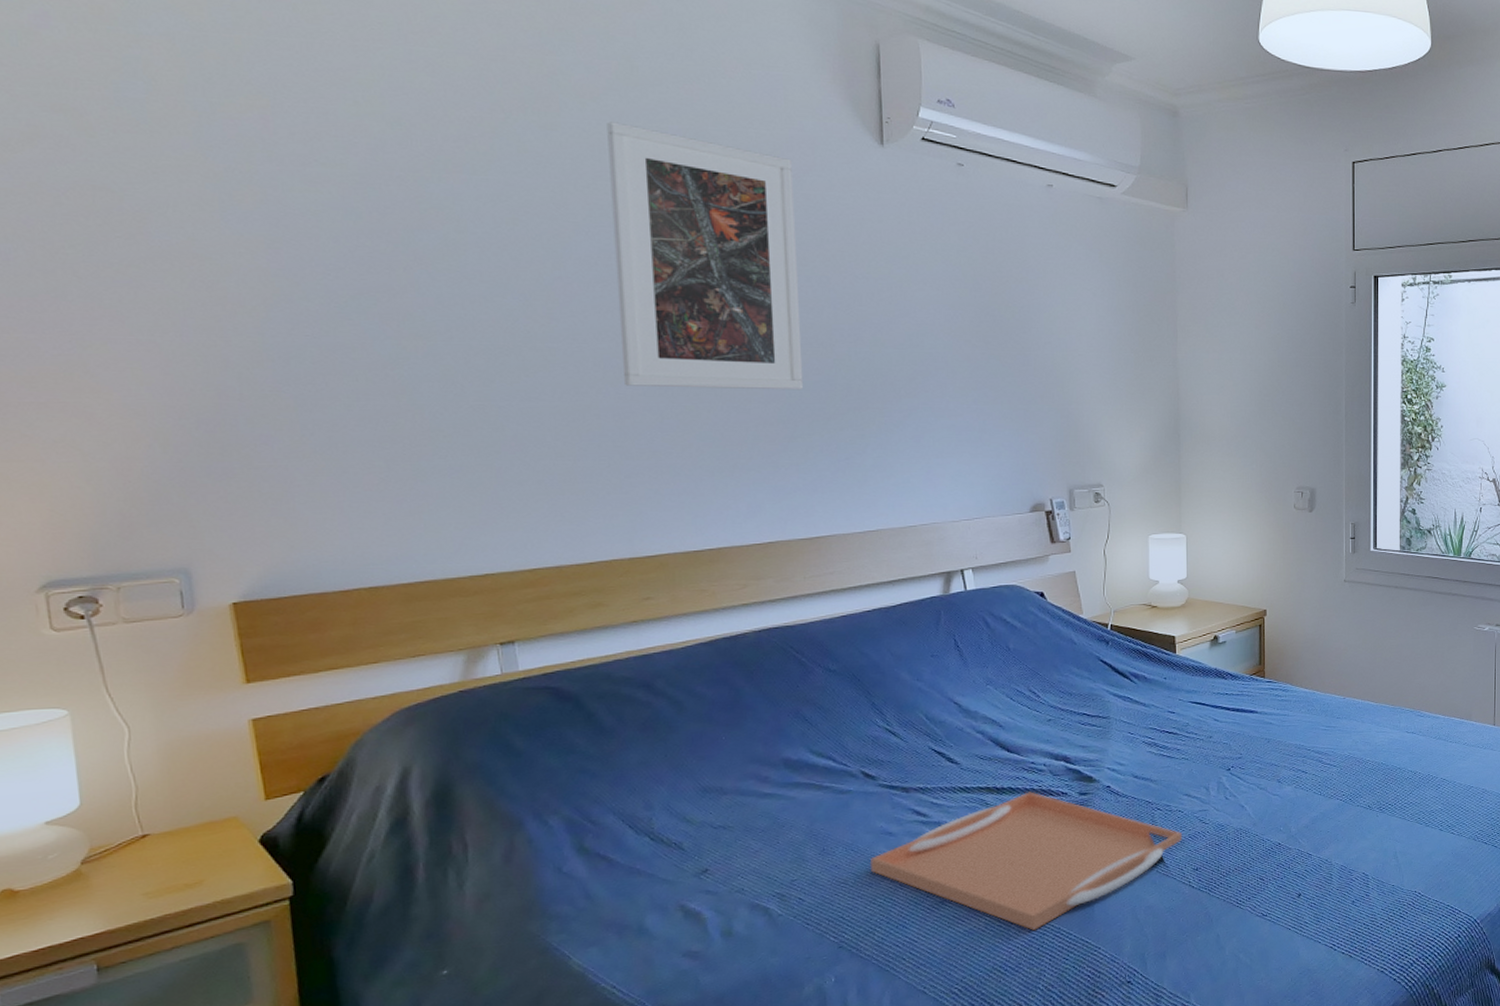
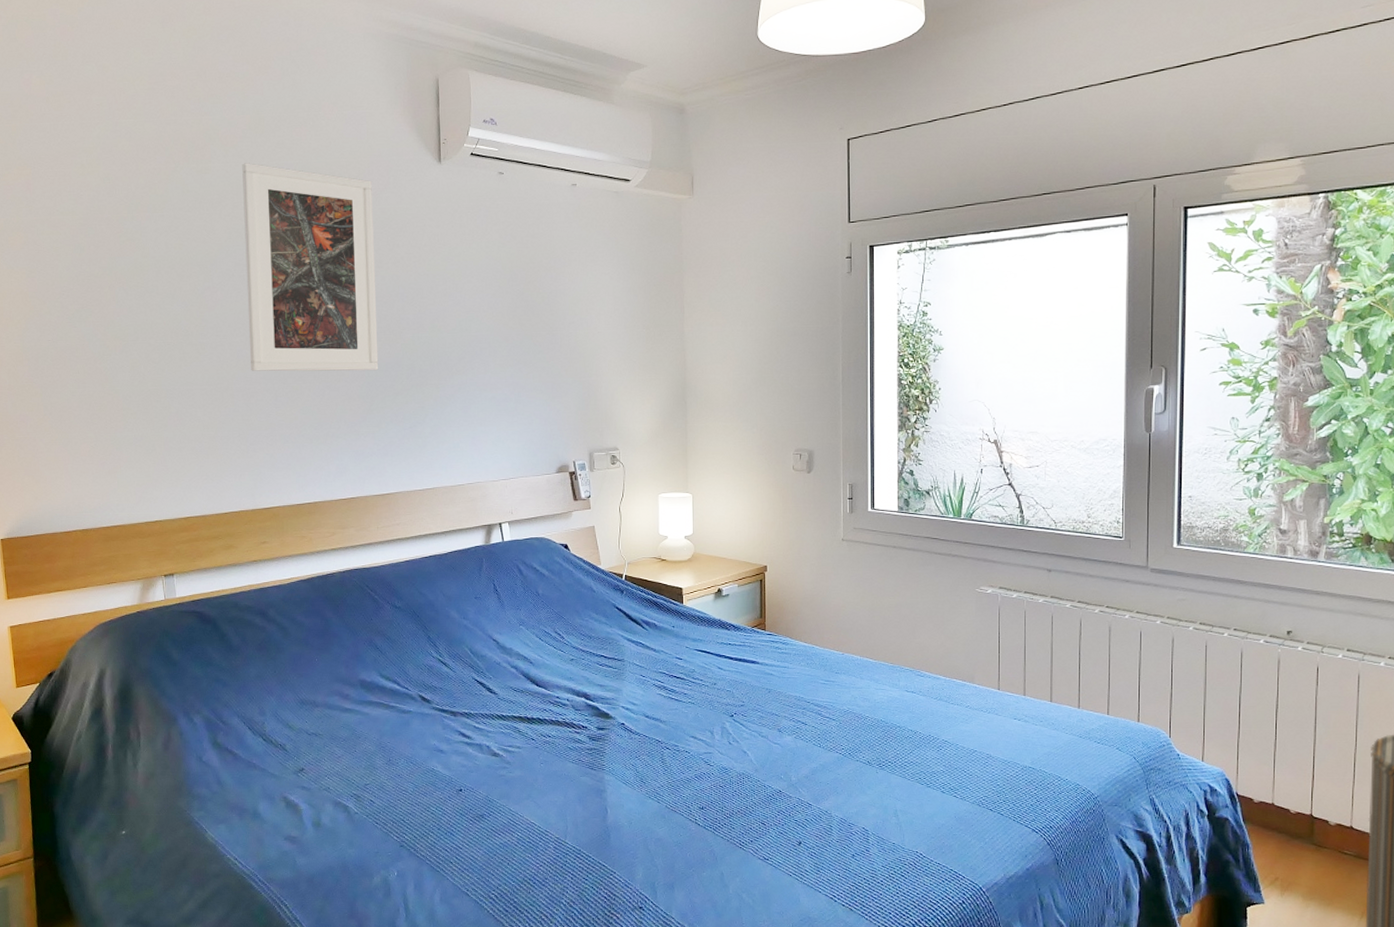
serving tray: present [869,791,1182,930] -> none [425,723,689,850]

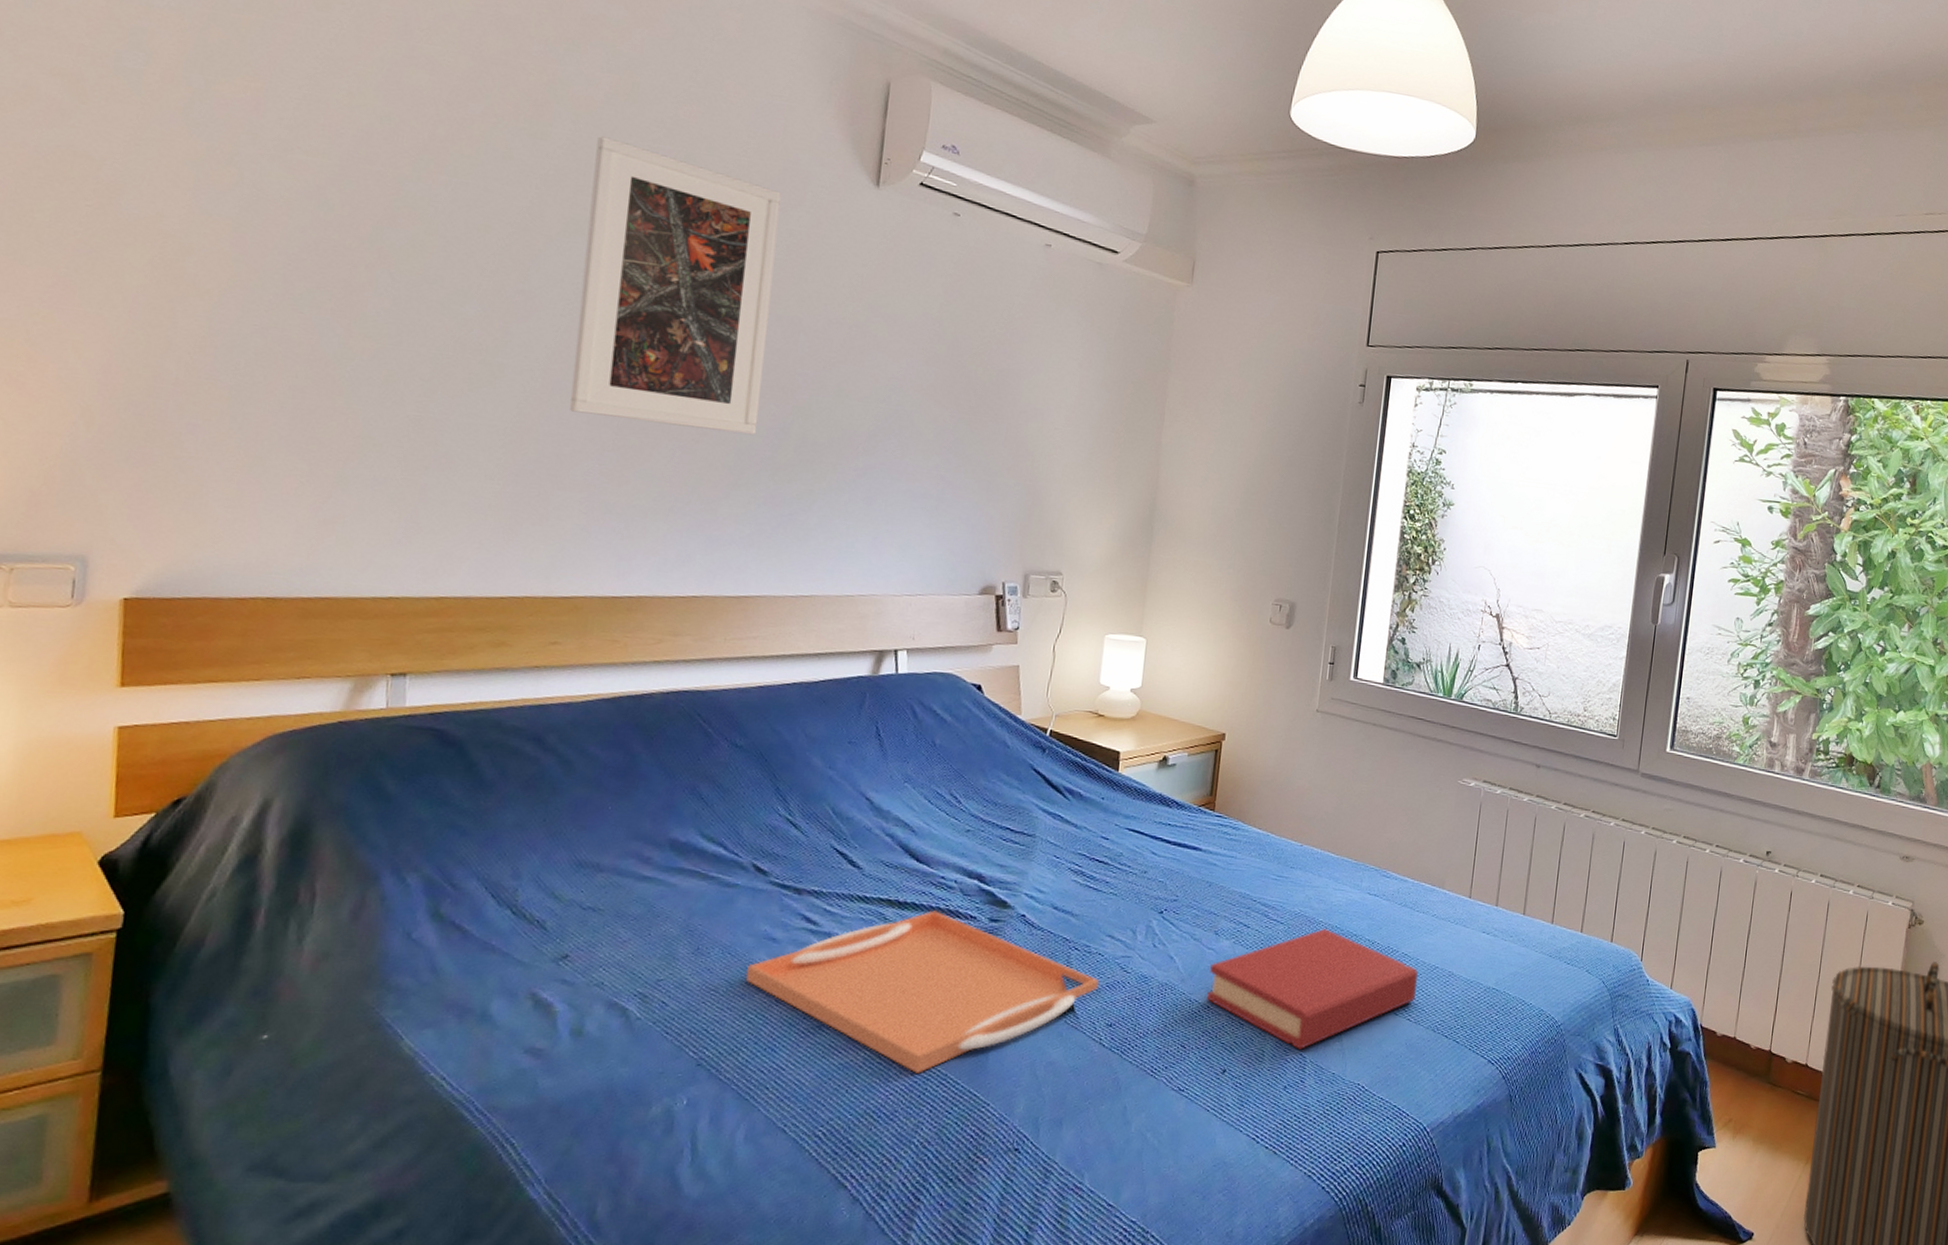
serving tray: none [425,723,689,850] -> present [745,910,1099,1074]
hardback book: none [778,722,960,824] -> present [1207,928,1419,1050]

